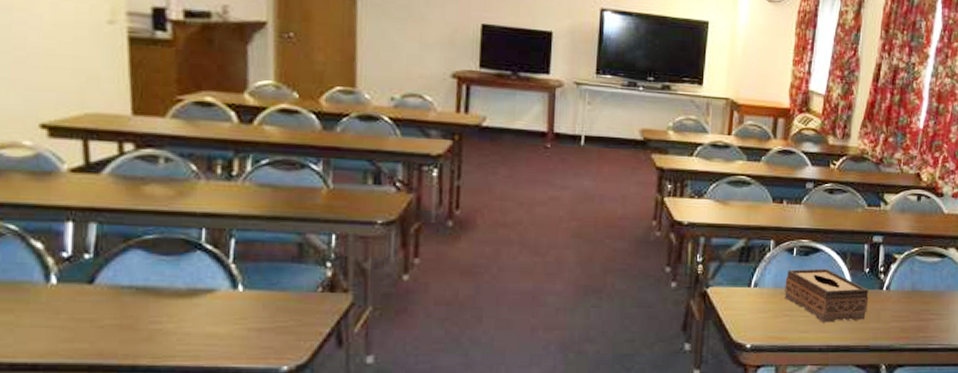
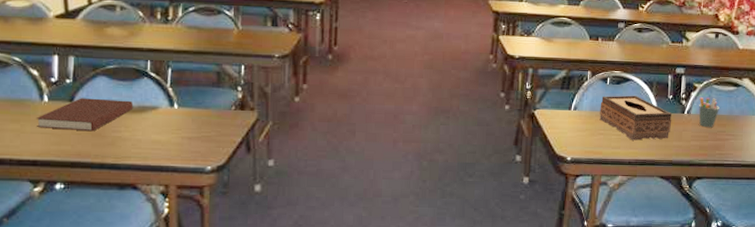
notebook: none [38,278,181,324] -> present [36,98,134,132]
pen holder: none [899,270,923,306] -> present [698,97,719,128]

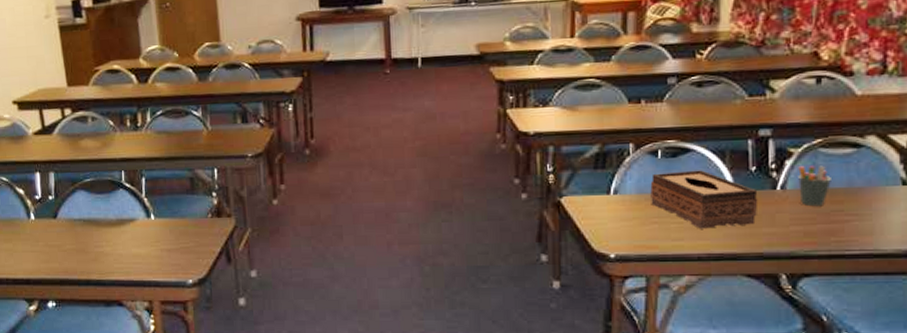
notebook: present [36,98,134,132] -> none [25,213,112,248]

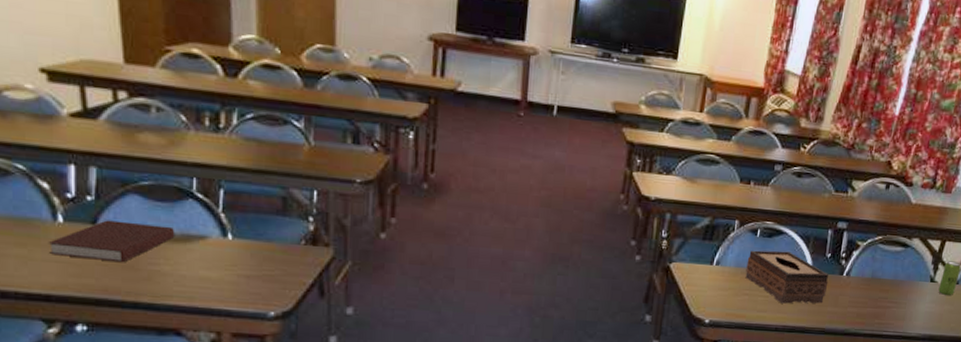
notebook: none [25,213,112,248] -> present [48,220,175,263]
pen holder: present [798,165,831,207] -> none [859,257,883,293]

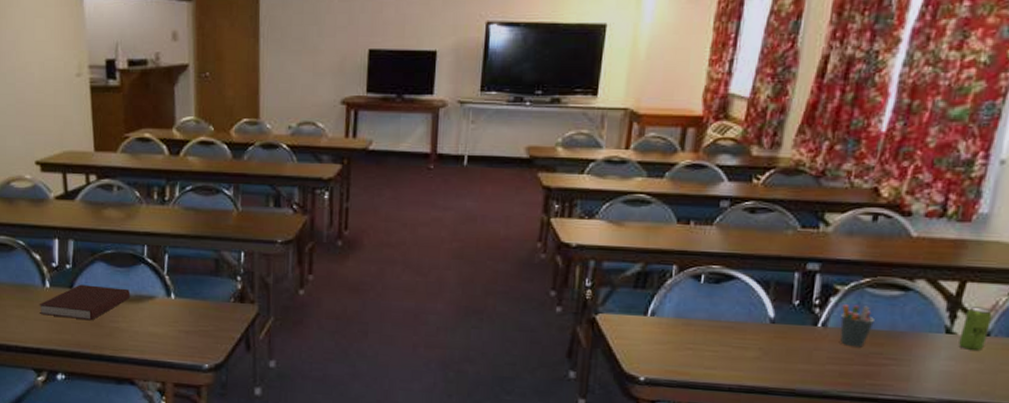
tissue box: present [745,250,829,304] -> none [688,298,798,360]
pen holder: none [859,257,883,293] -> present [840,304,874,348]

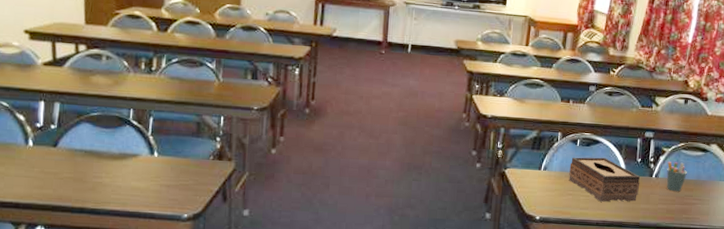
notebook: present [39,284,131,321] -> none [20,143,115,177]
tissue box: none [688,298,798,360] -> present [569,157,640,202]

